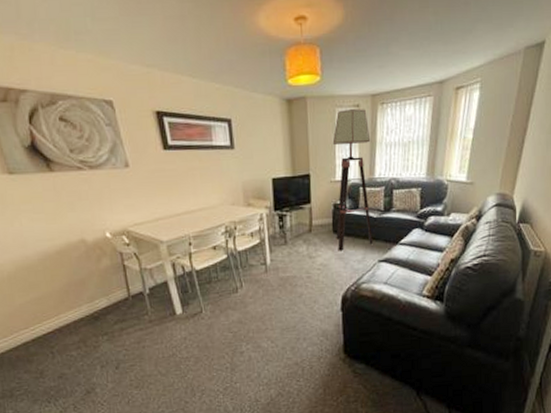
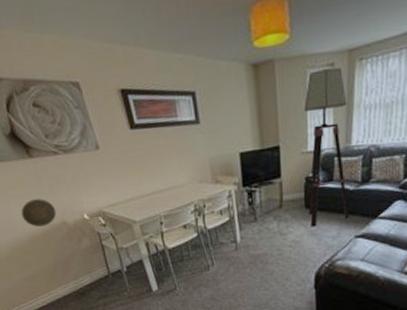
decorative plate: none [33,215,75,245] -> present [21,198,57,227]

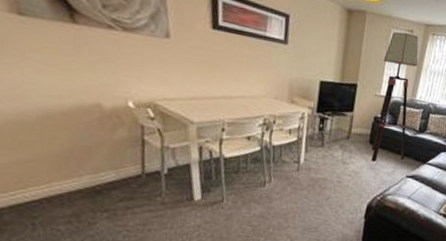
decorative plate: present [21,198,57,227] -> none [37,69,91,104]

